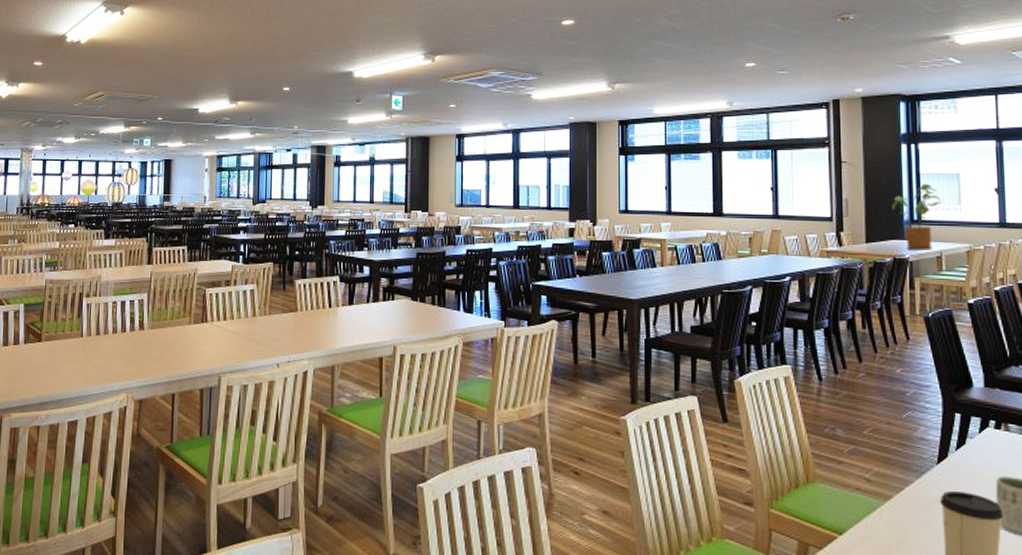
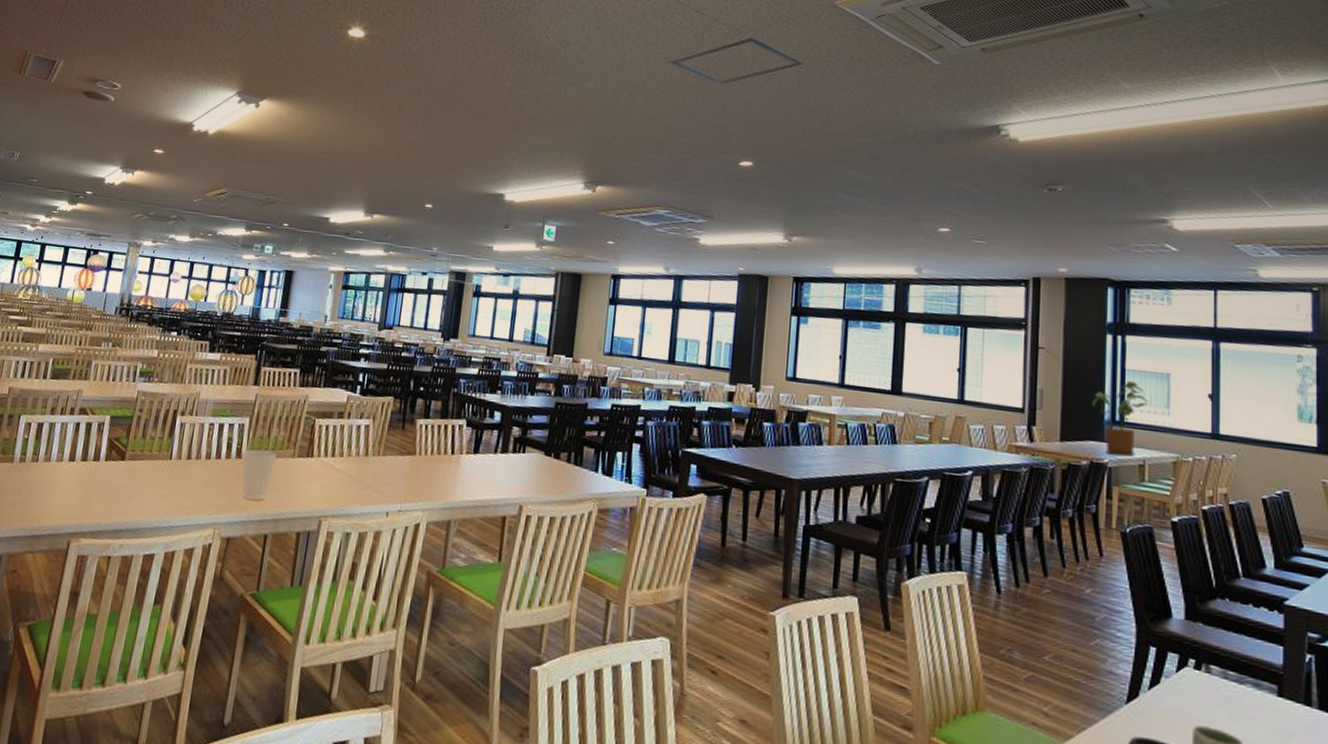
cup: none [144,320,175,366] -> present [241,449,277,502]

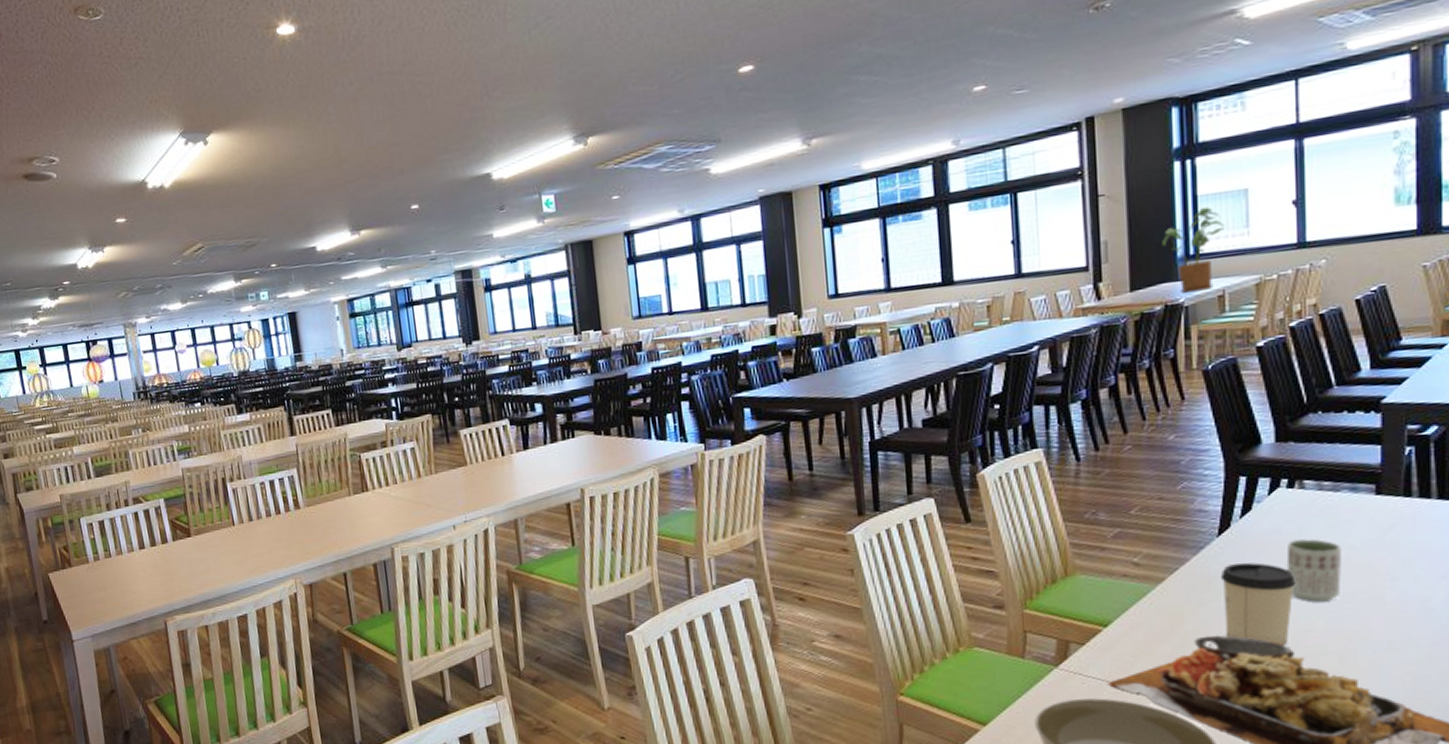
cup: present [241,449,277,502] -> none [300,495,335,546]

